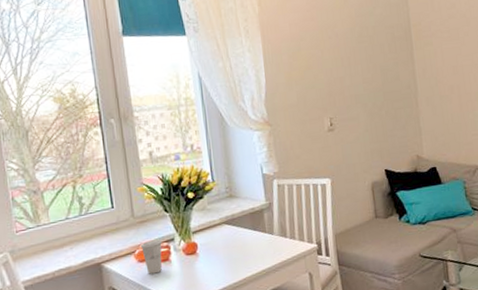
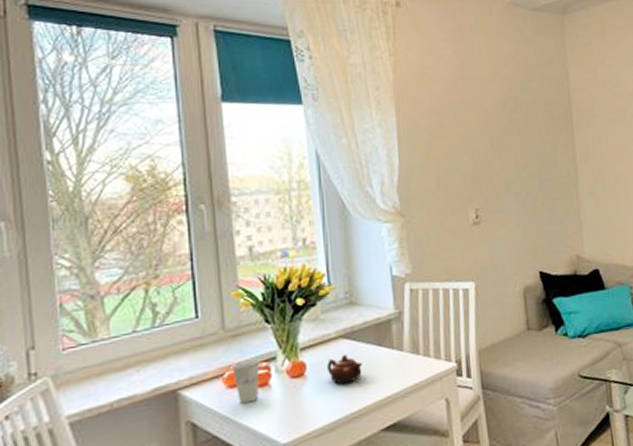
teapot: none [213,237,242,261] -> present [326,355,362,385]

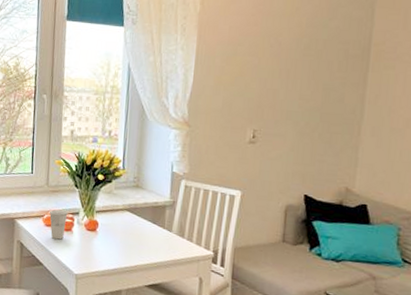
teapot: present [326,355,362,385] -> none [112,223,139,245]

